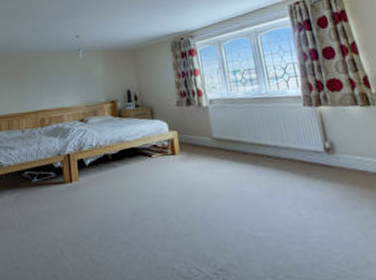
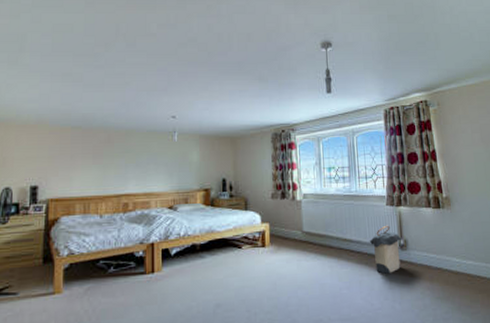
laundry hamper: none [287,127,330,181] -> present [369,225,402,274]

